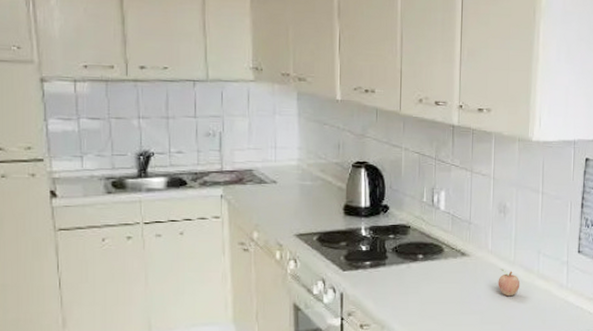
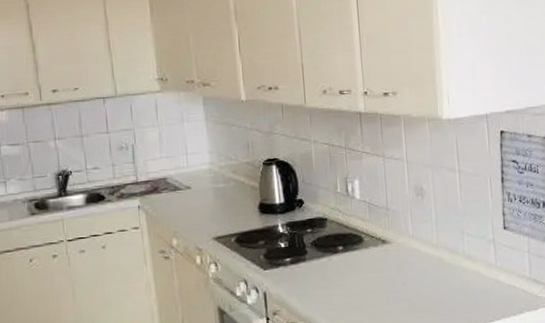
fruit: present [498,269,520,297] -> none [423,253,447,281]

